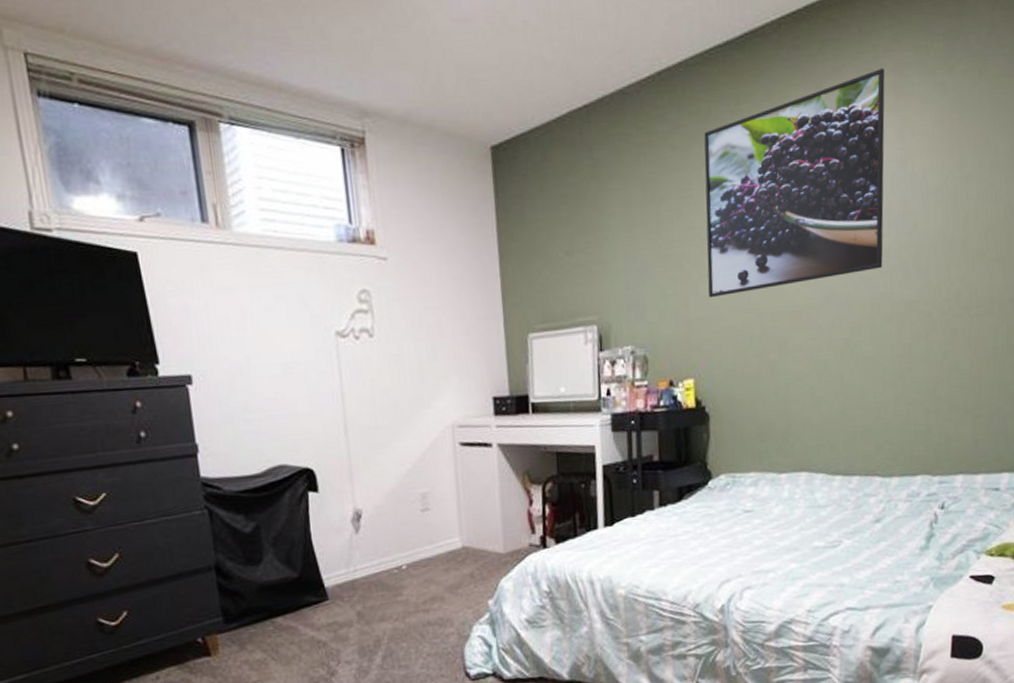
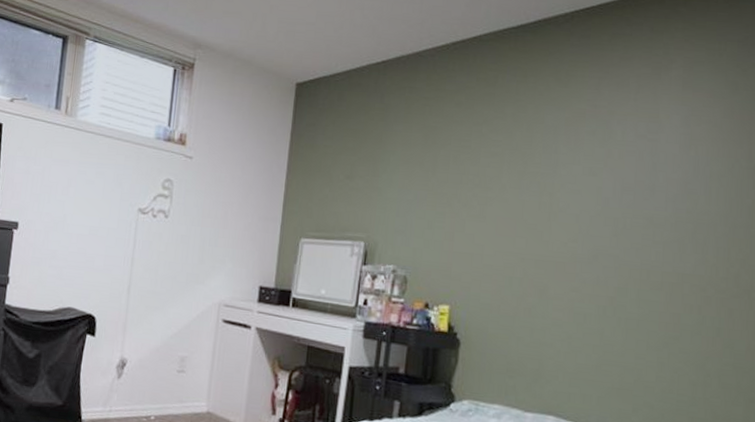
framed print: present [704,67,885,298] -> none [475,62,674,238]

